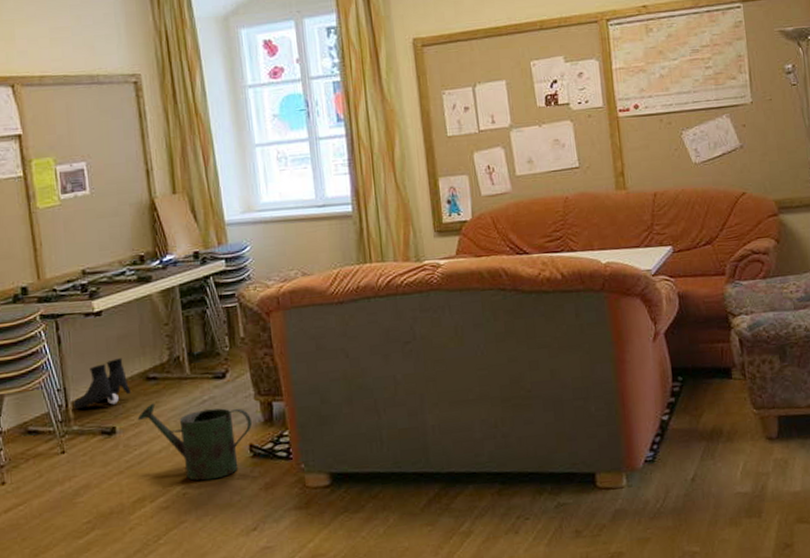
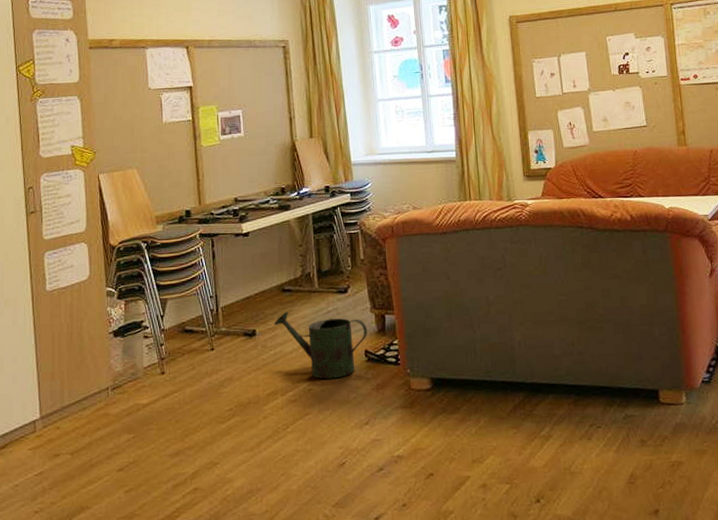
boots: present [72,358,131,409] -> none [222,272,269,313]

